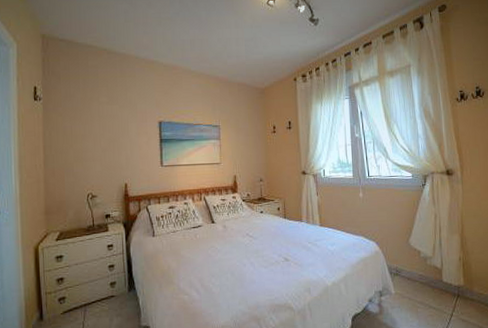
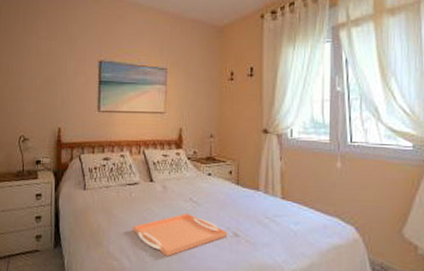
serving tray: none [200,246,280,285] -> present [133,212,228,256]

